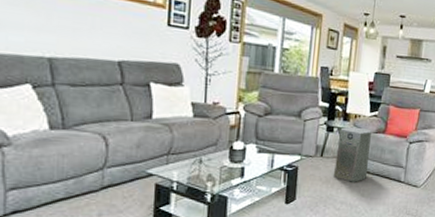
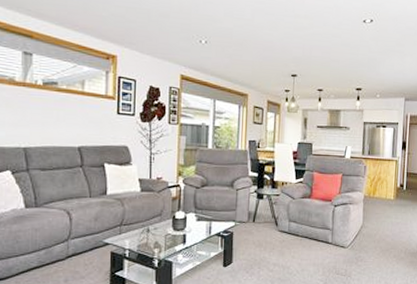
air purifier: present [333,126,372,182] -> none [265,193,298,245]

